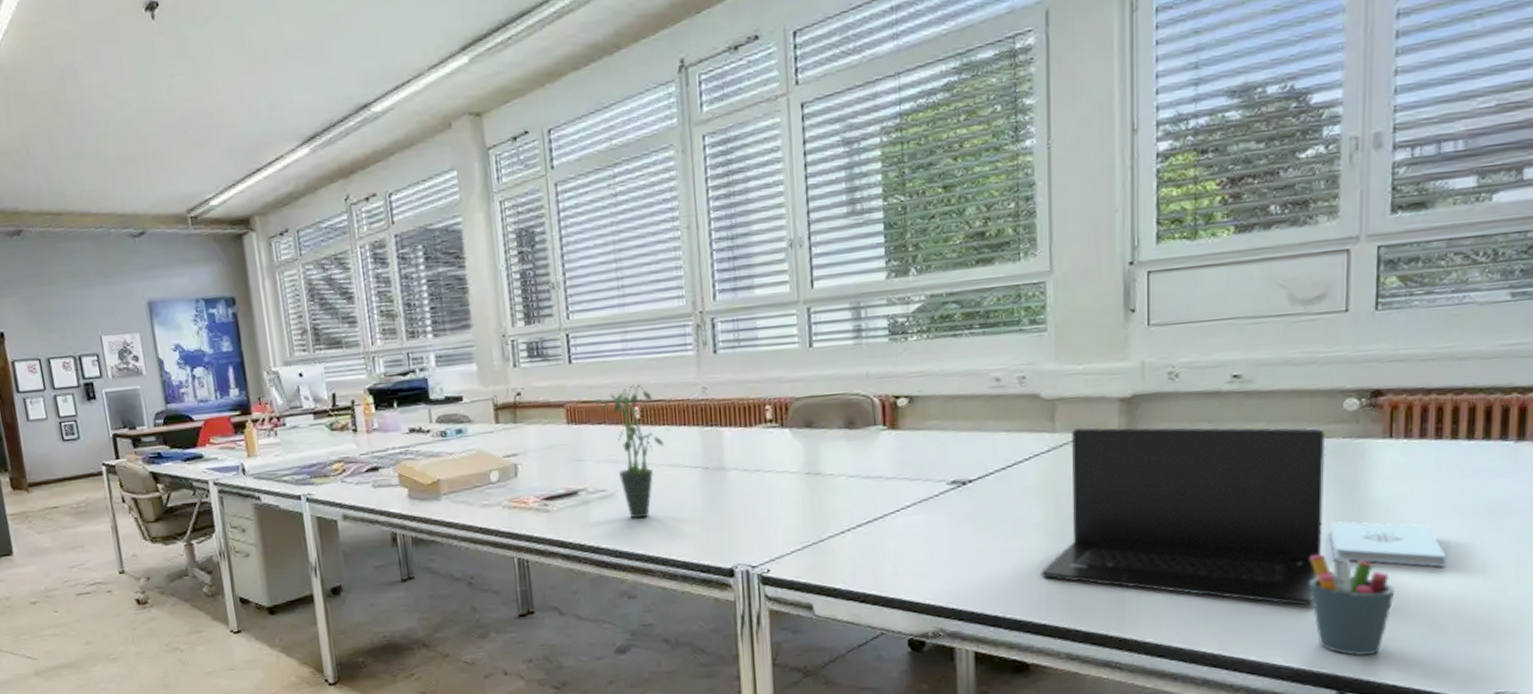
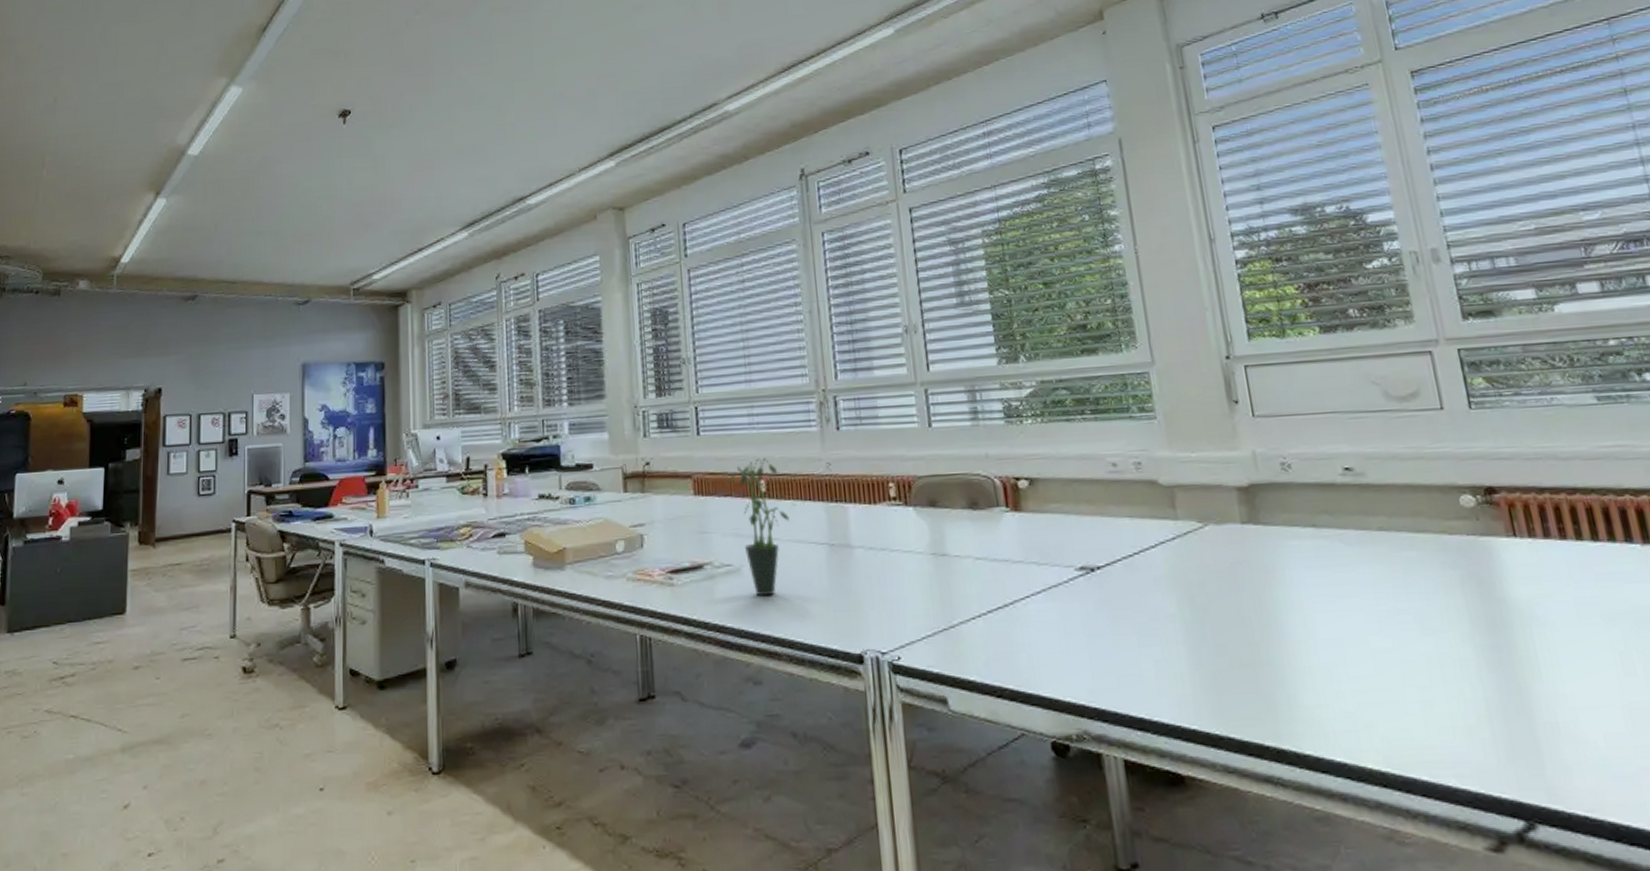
laptop: present [1041,427,1326,606] -> none [1182,516,1476,718]
pen holder: present [1309,554,1395,656] -> none [1461,659,1561,779]
notepad: present [1329,521,1447,567] -> none [1473,624,1607,679]

